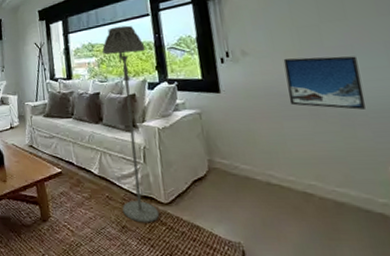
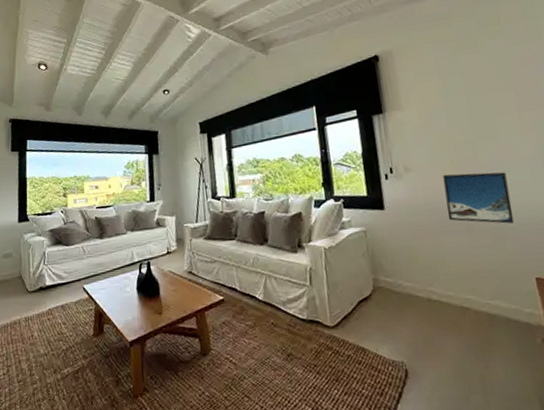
floor lamp: present [102,25,160,223] -> none [268,140,326,349]

